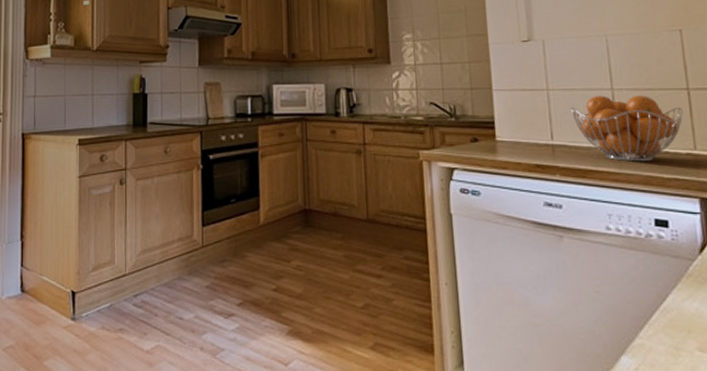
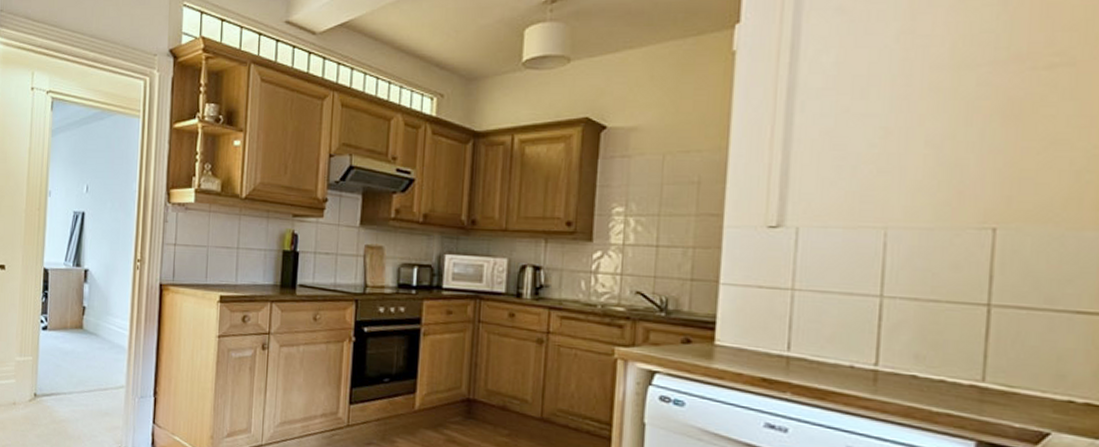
fruit basket: present [571,95,683,162] -> none [820,302,976,390]

